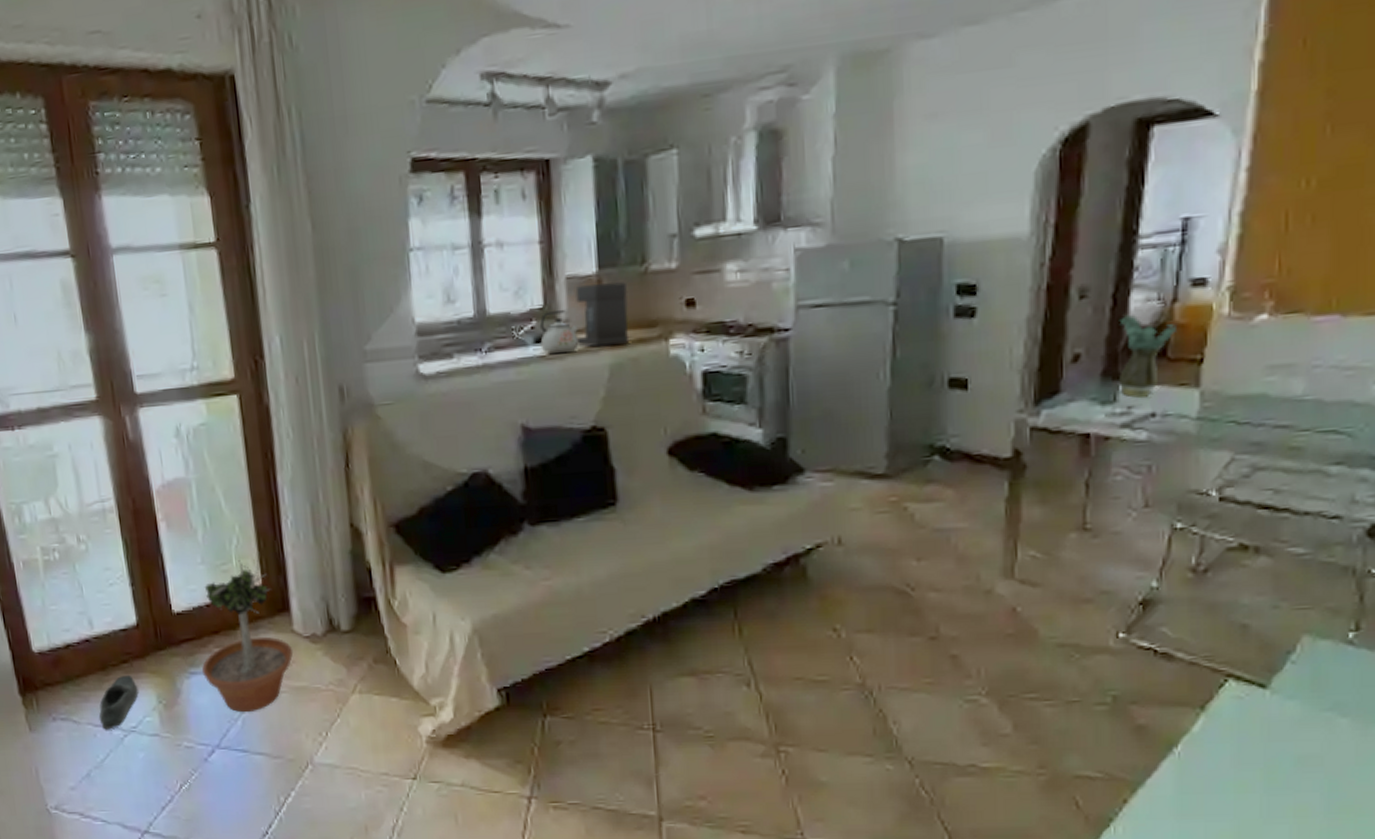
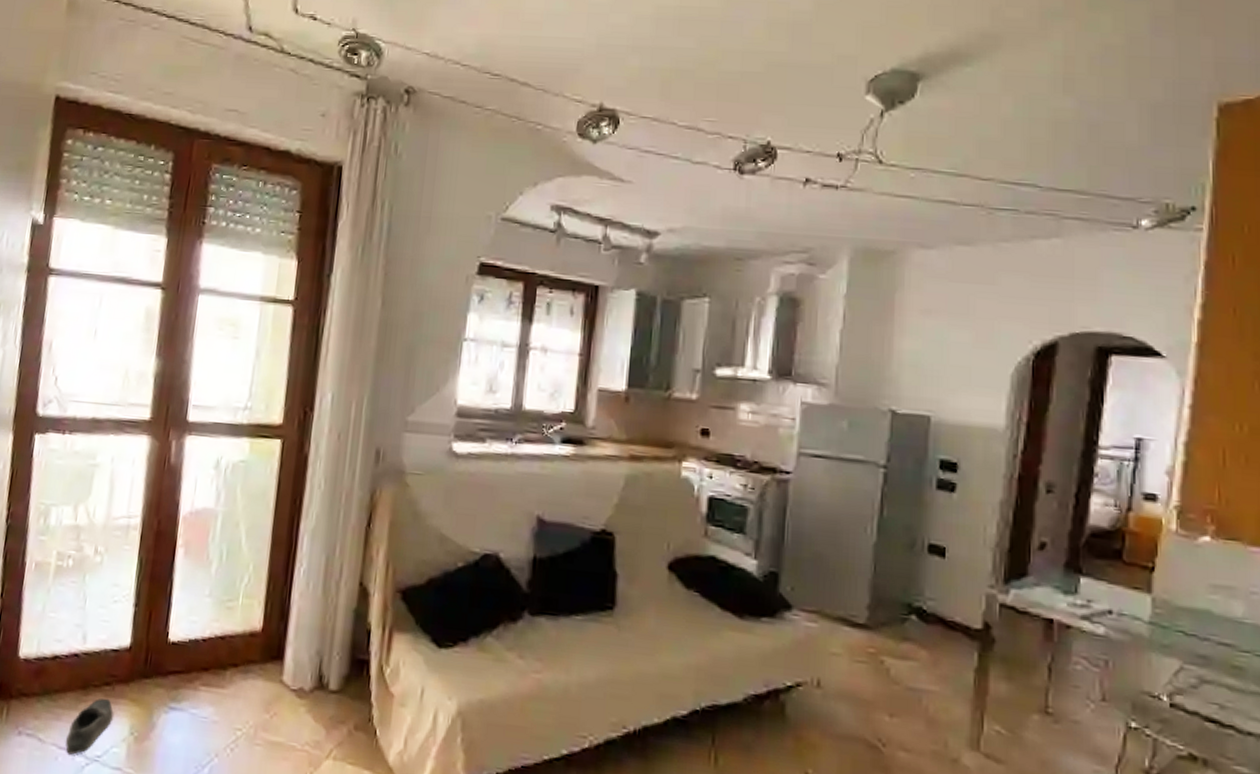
potted tree: present [201,552,294,712] -> none [181,594,278,761]
kettle: present [540,309,580,355] -> none [566,417,604,458]
coffee maker: present [575,281,629,347] -> none [600,398,651,460]
vase: present [1117,314,1178,399] -> none [1079,514,1132,595]

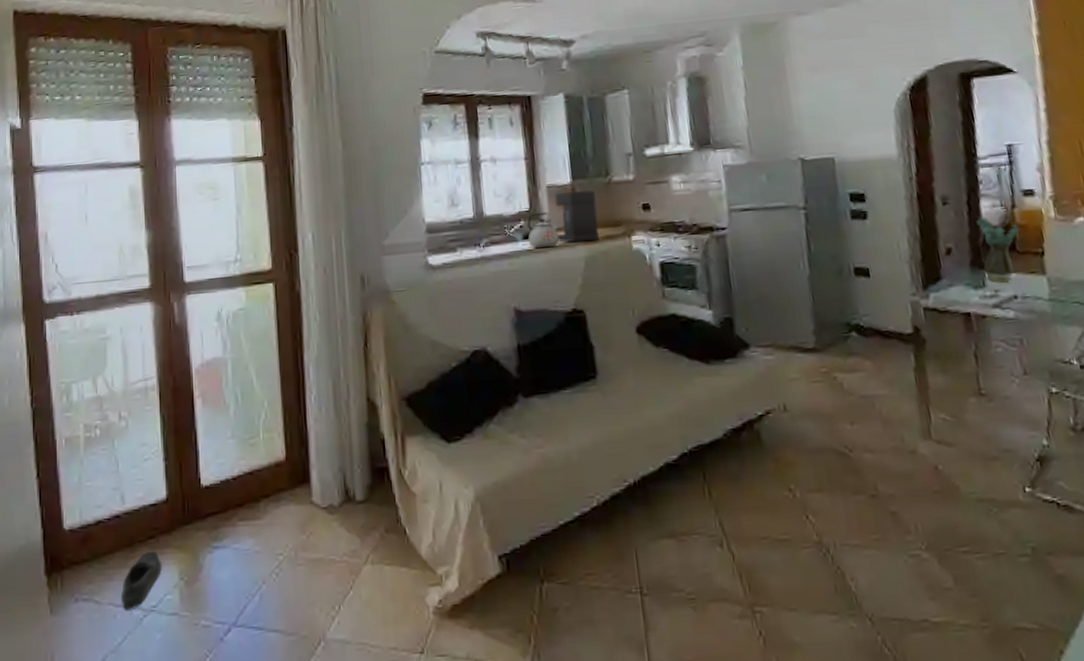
kettle: none [566,417,604,458] -> present [527,211,559,249]
coffee maker: none [600,398,651,460] -> present [554,190,599,243]
vase: none [1079,514,1132,595] -> present [976,217,1020,284]

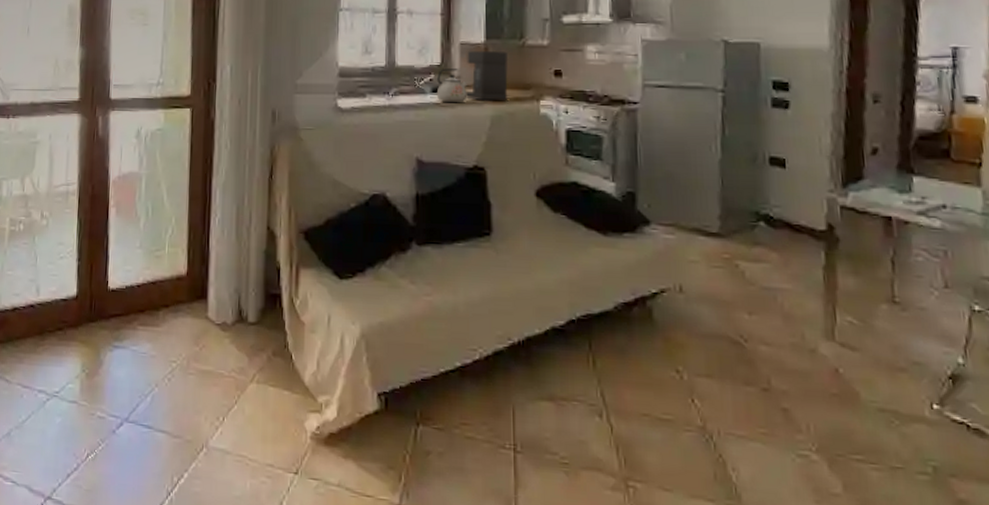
shoe: present [120,550,162,610] -> none [28,341,67,392]
vase: present [976,217,1020,284] -> none [909,119,958,192]

